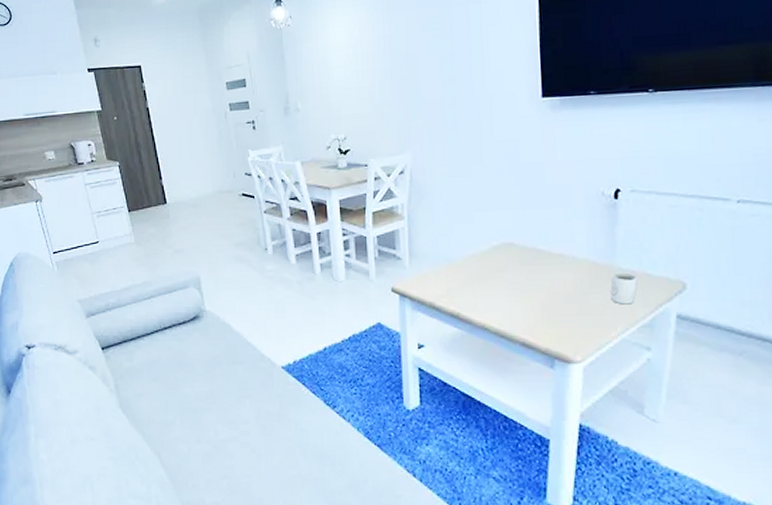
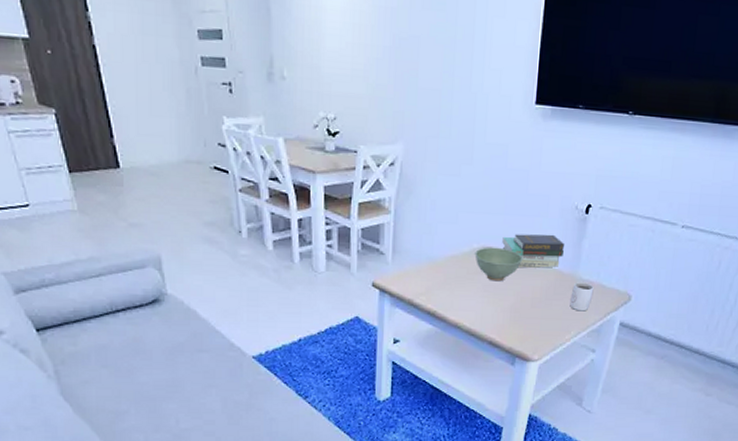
bowl: none [495,242,549,278] -> present [475,247,523,282]
books: none [523,224,595,263] -> present [502,234,564,268]

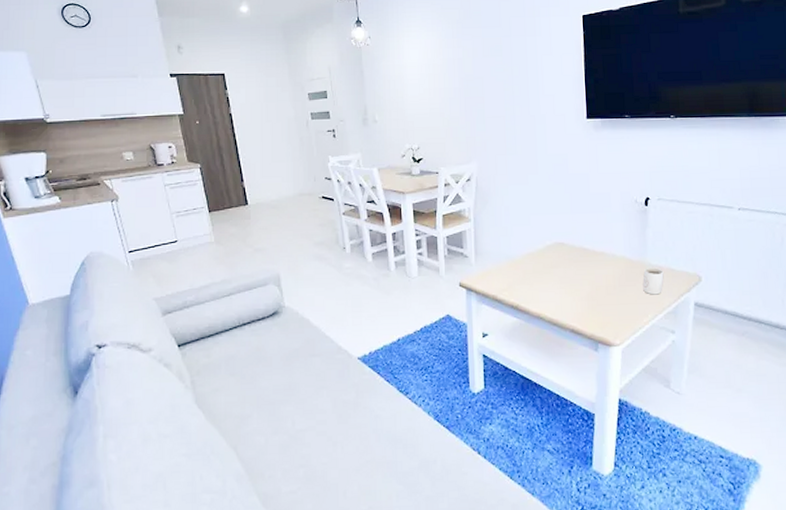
bowl: present [475,247,523,282] -> none [548,242,593,273]
books: present [502,234,564,268] -> none [572,226,630,260]

